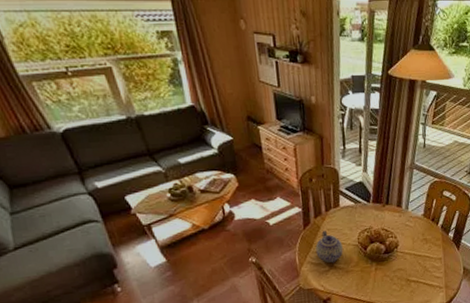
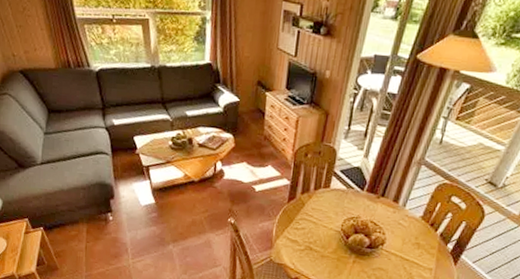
teapot: present [315,231,343,263] -> none [294,209,324,244]

